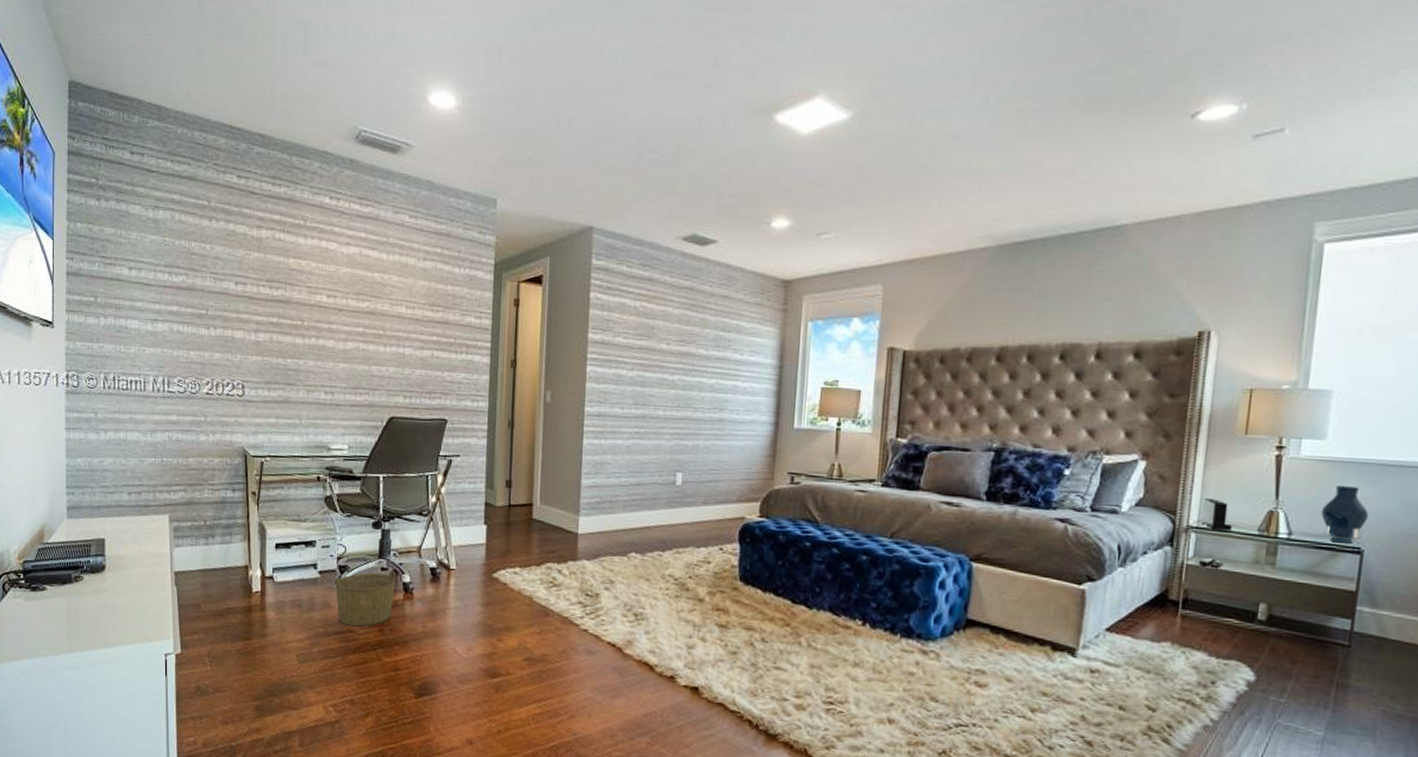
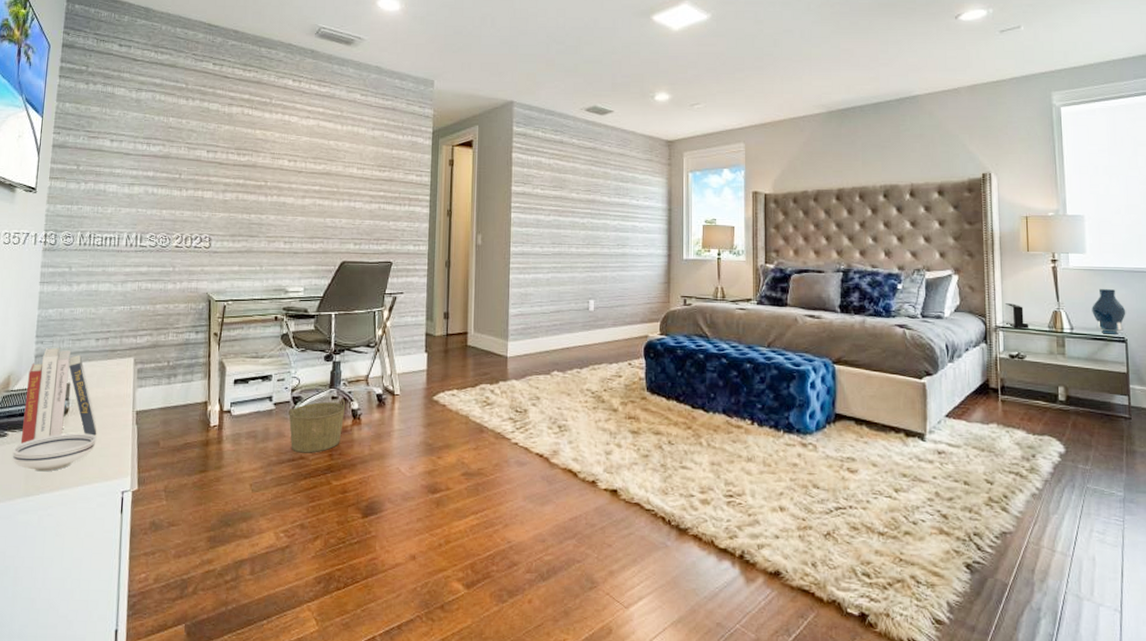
bowl: none [53,590,136,629] -> present [12,433,97,472]
books: none [60,499,136,599] -> present [20,346,97,444]

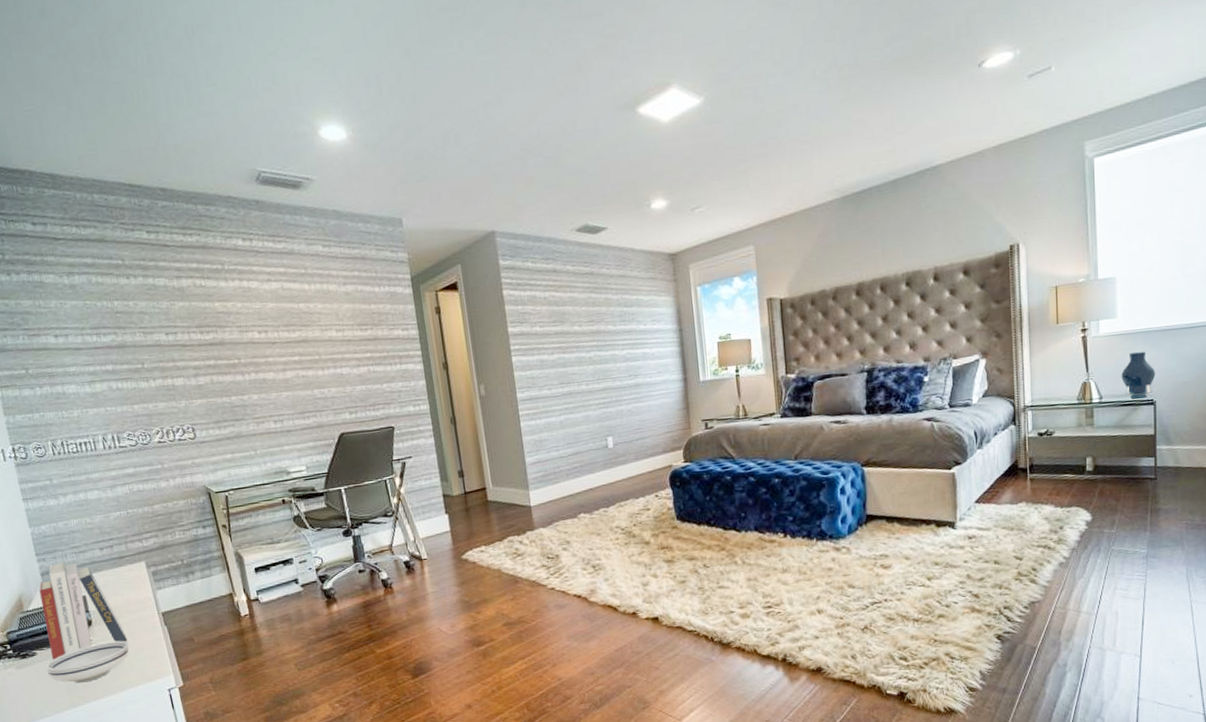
basket: present [288,399,346,453] -> none [317,571,376,628]
alarm clock: present [1004,303,1029,329] -> none [1033,380,1058,406]

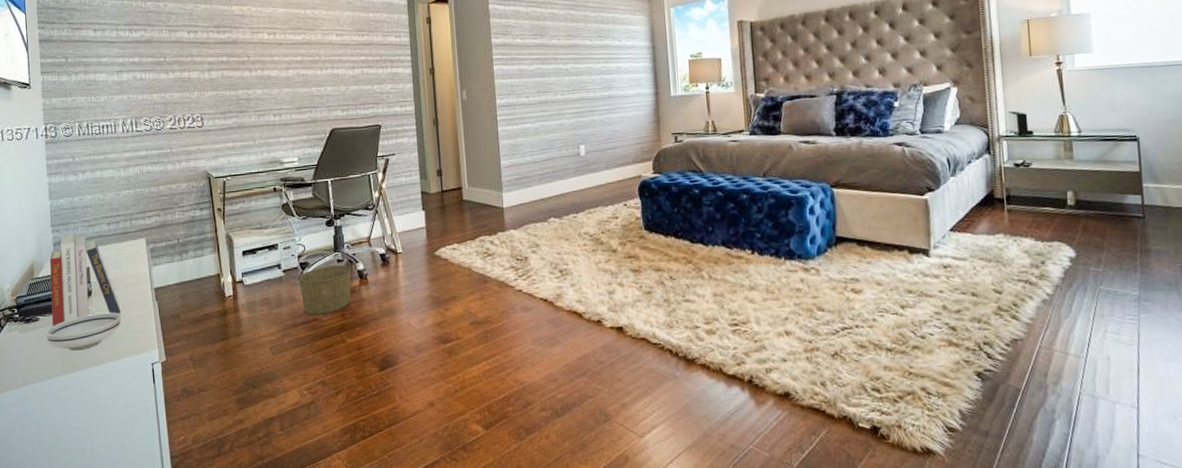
basket: none [317,571,376,628] -> present [298,261,352,315]
alarm clock: none [1033,380,1058,406] -> present [1007,111,1034,136]
vase: present [1121,352,1156,399] -> none [1100,87,1138,134]

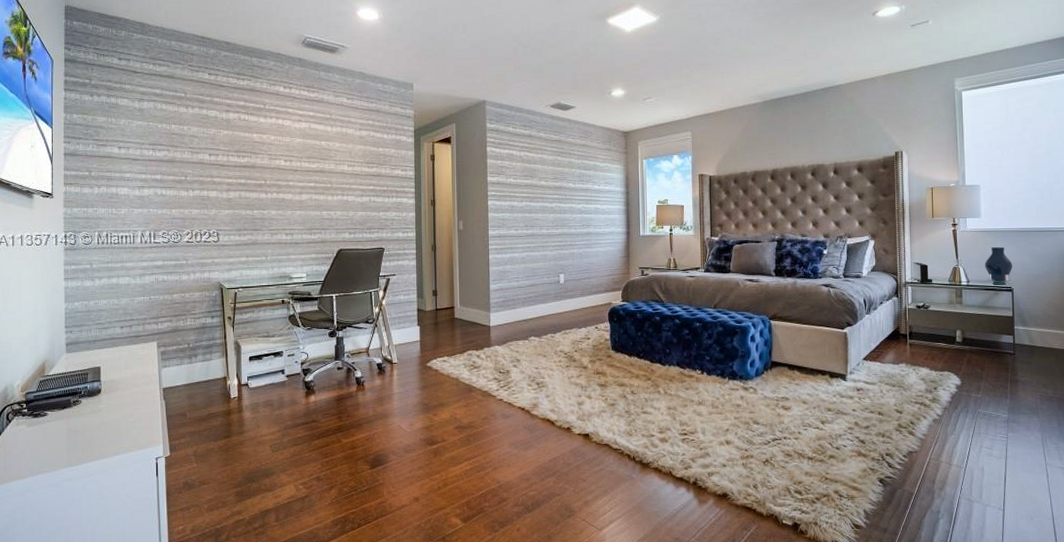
bowl: present [46,312,122,351] -> none [53,409,129,445]
books: present [50,233,121,326] -> none [60,335,129,421]
basket: present [298,261,352,315] -> none [300,369,350,417]
vase: none [1100,87,1138,134] -> present [985,247,1013,285]

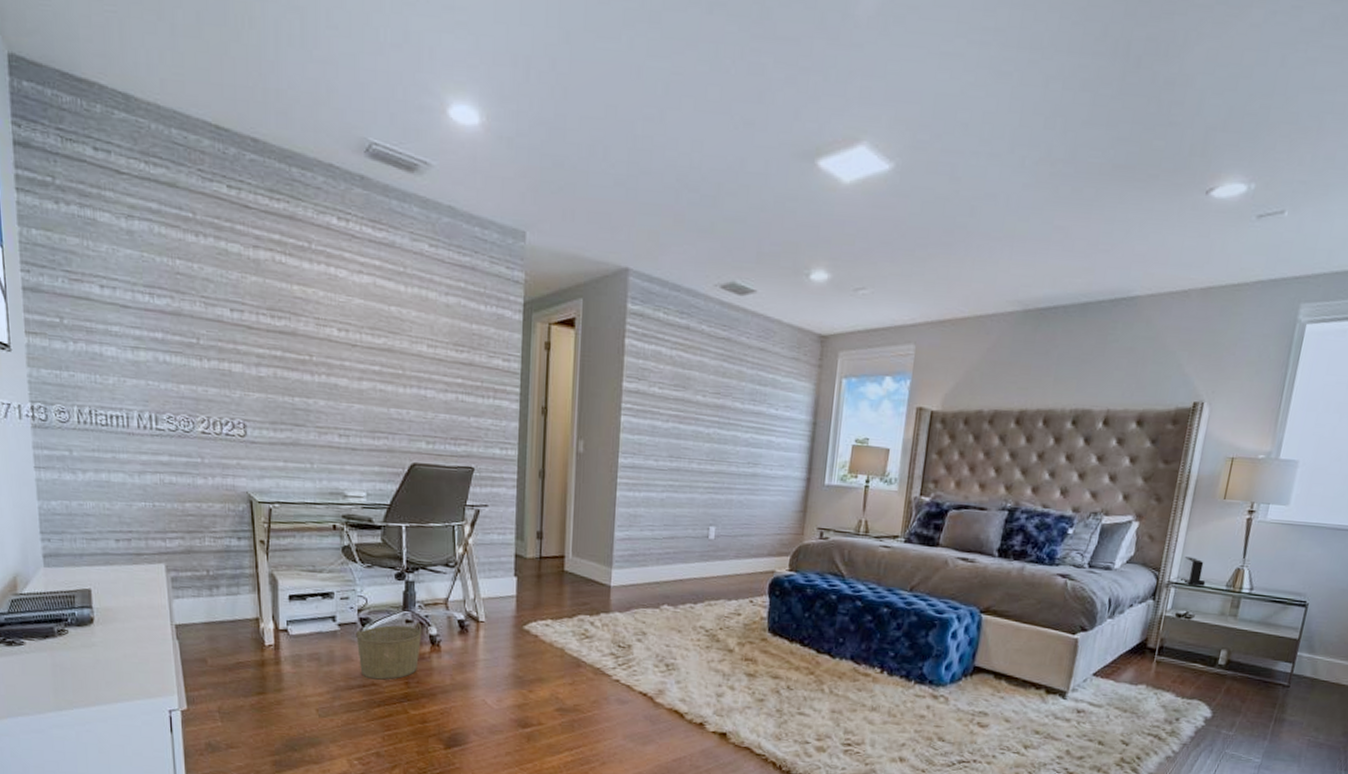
basket: none [300,369,350,417] -> present [356,623,422,680]
vase: present [985,247,1013,285] -> none [1278,547,1316,598]

